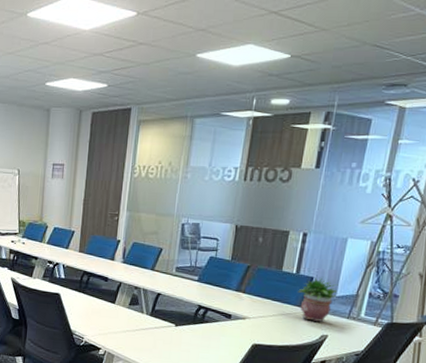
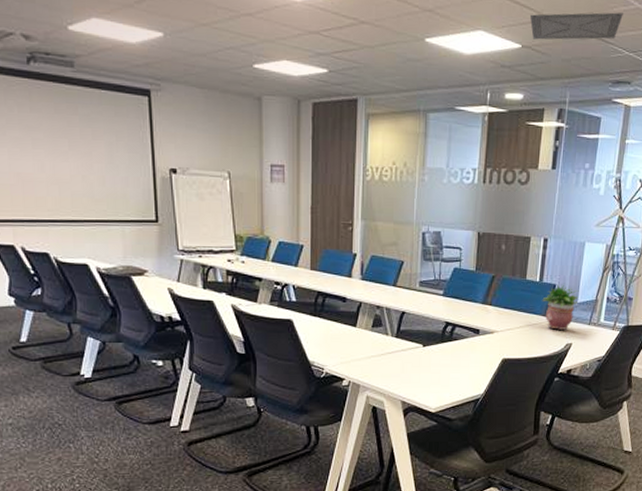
ceiling vent: none [300,19,402,50] -> present [529,12,623,40]

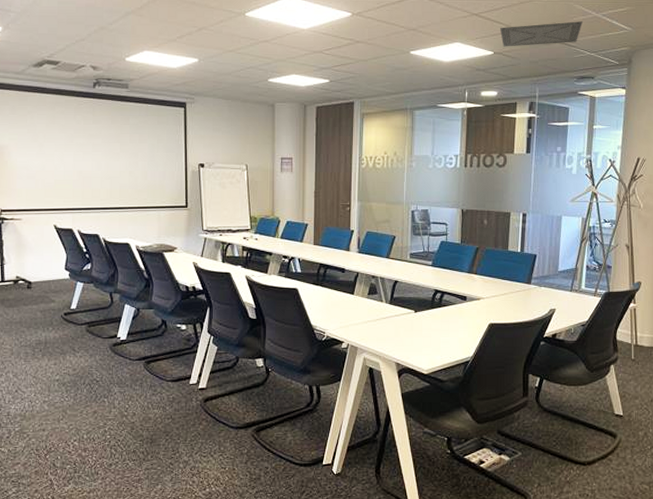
potted plant: present [542,284,579,331] -> none [524,254,559,297]

